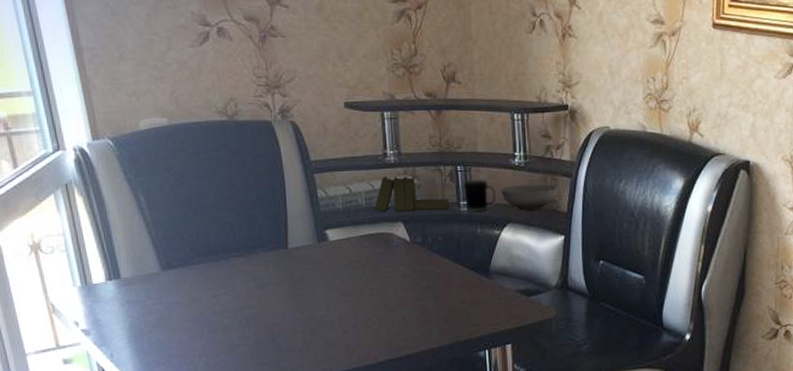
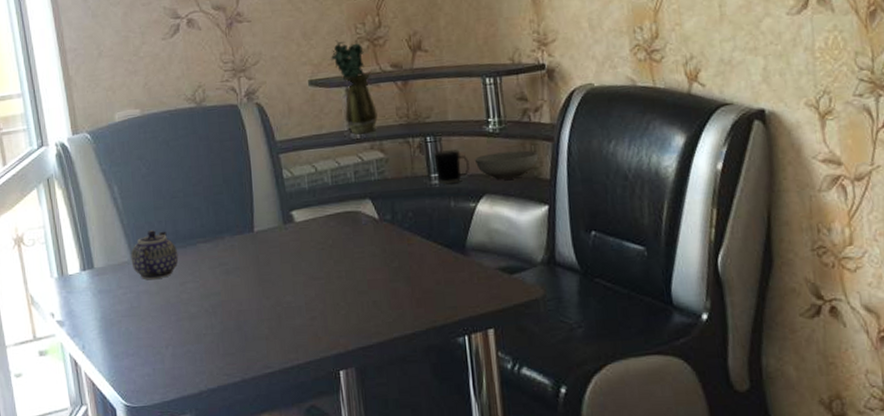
teapot: none [160,243,211,292] -> present [131,230,179,280]
vase: none [367,64,411,160] -> present [331,40,378,135]
books: present [374,176,449,213] -> none [340,150,420,190]

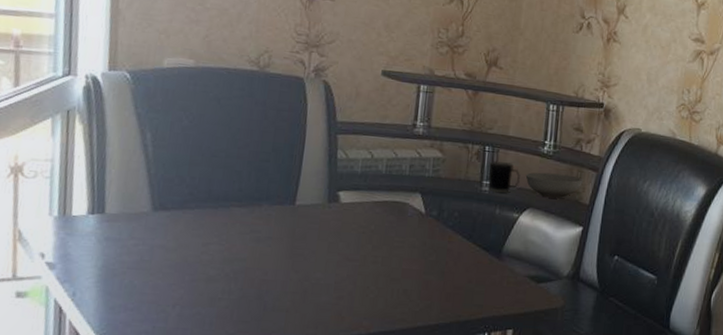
teapot: present [131,230,179,280] -> none [150,185,208,236]
vase: present [331,40,378,135] -> none [409,38,444,133]

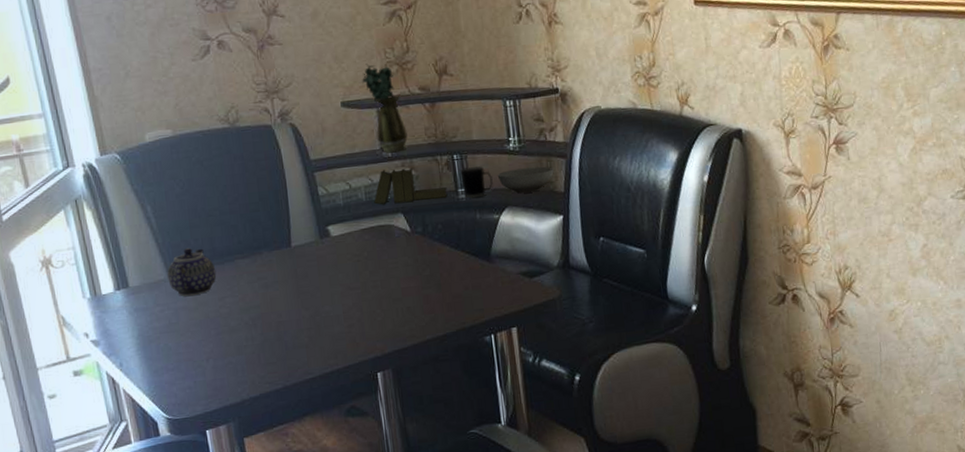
teapot: none [150,185,208,236] -> present [167,248,217,297]
books: none [393,146,472,188] -> present [374,168,448,205]
vase: none [409,38,444,133] -> present [362,63,408,154]

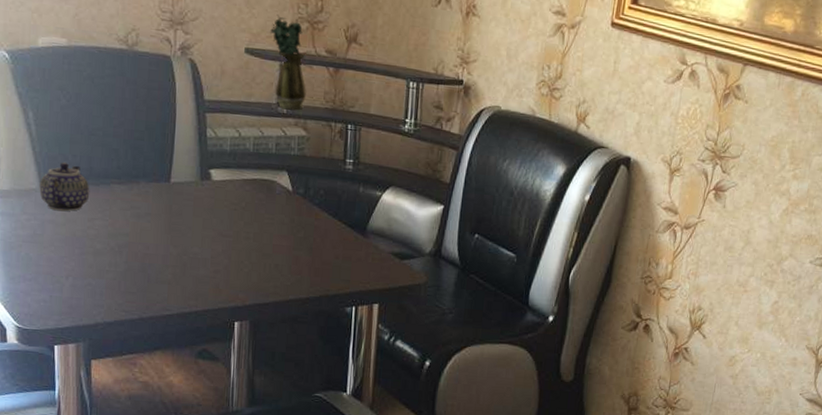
books: present [374,168,448,205] -> none [261,125,336,166]
mug: present [460,166,493,199] -> none [351,139,382,172]
bowl: present [497,166,554,194] -> none [387,150,444,178]

